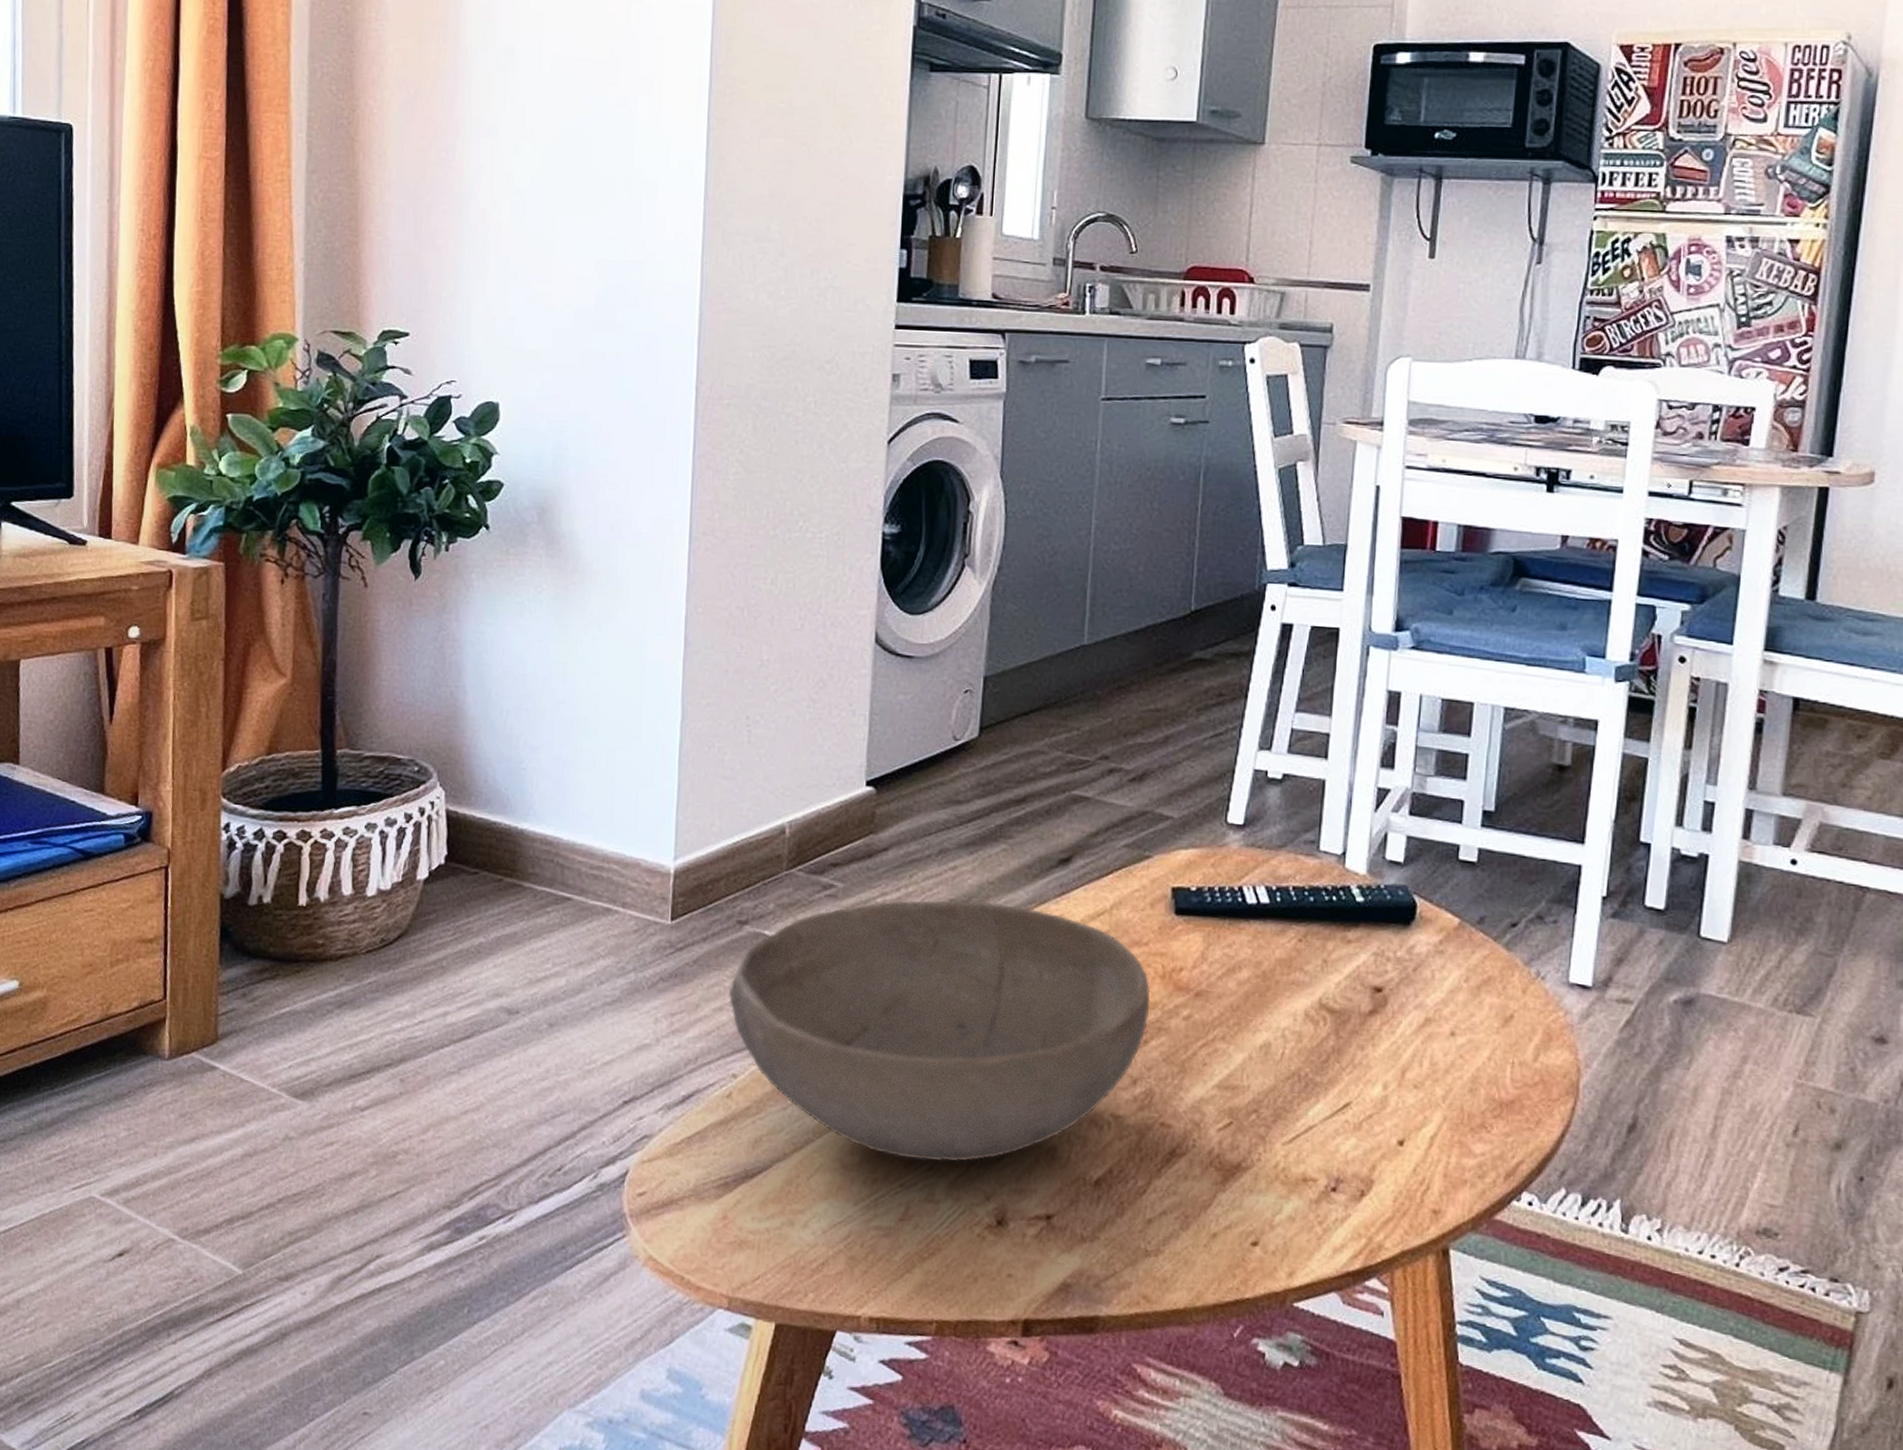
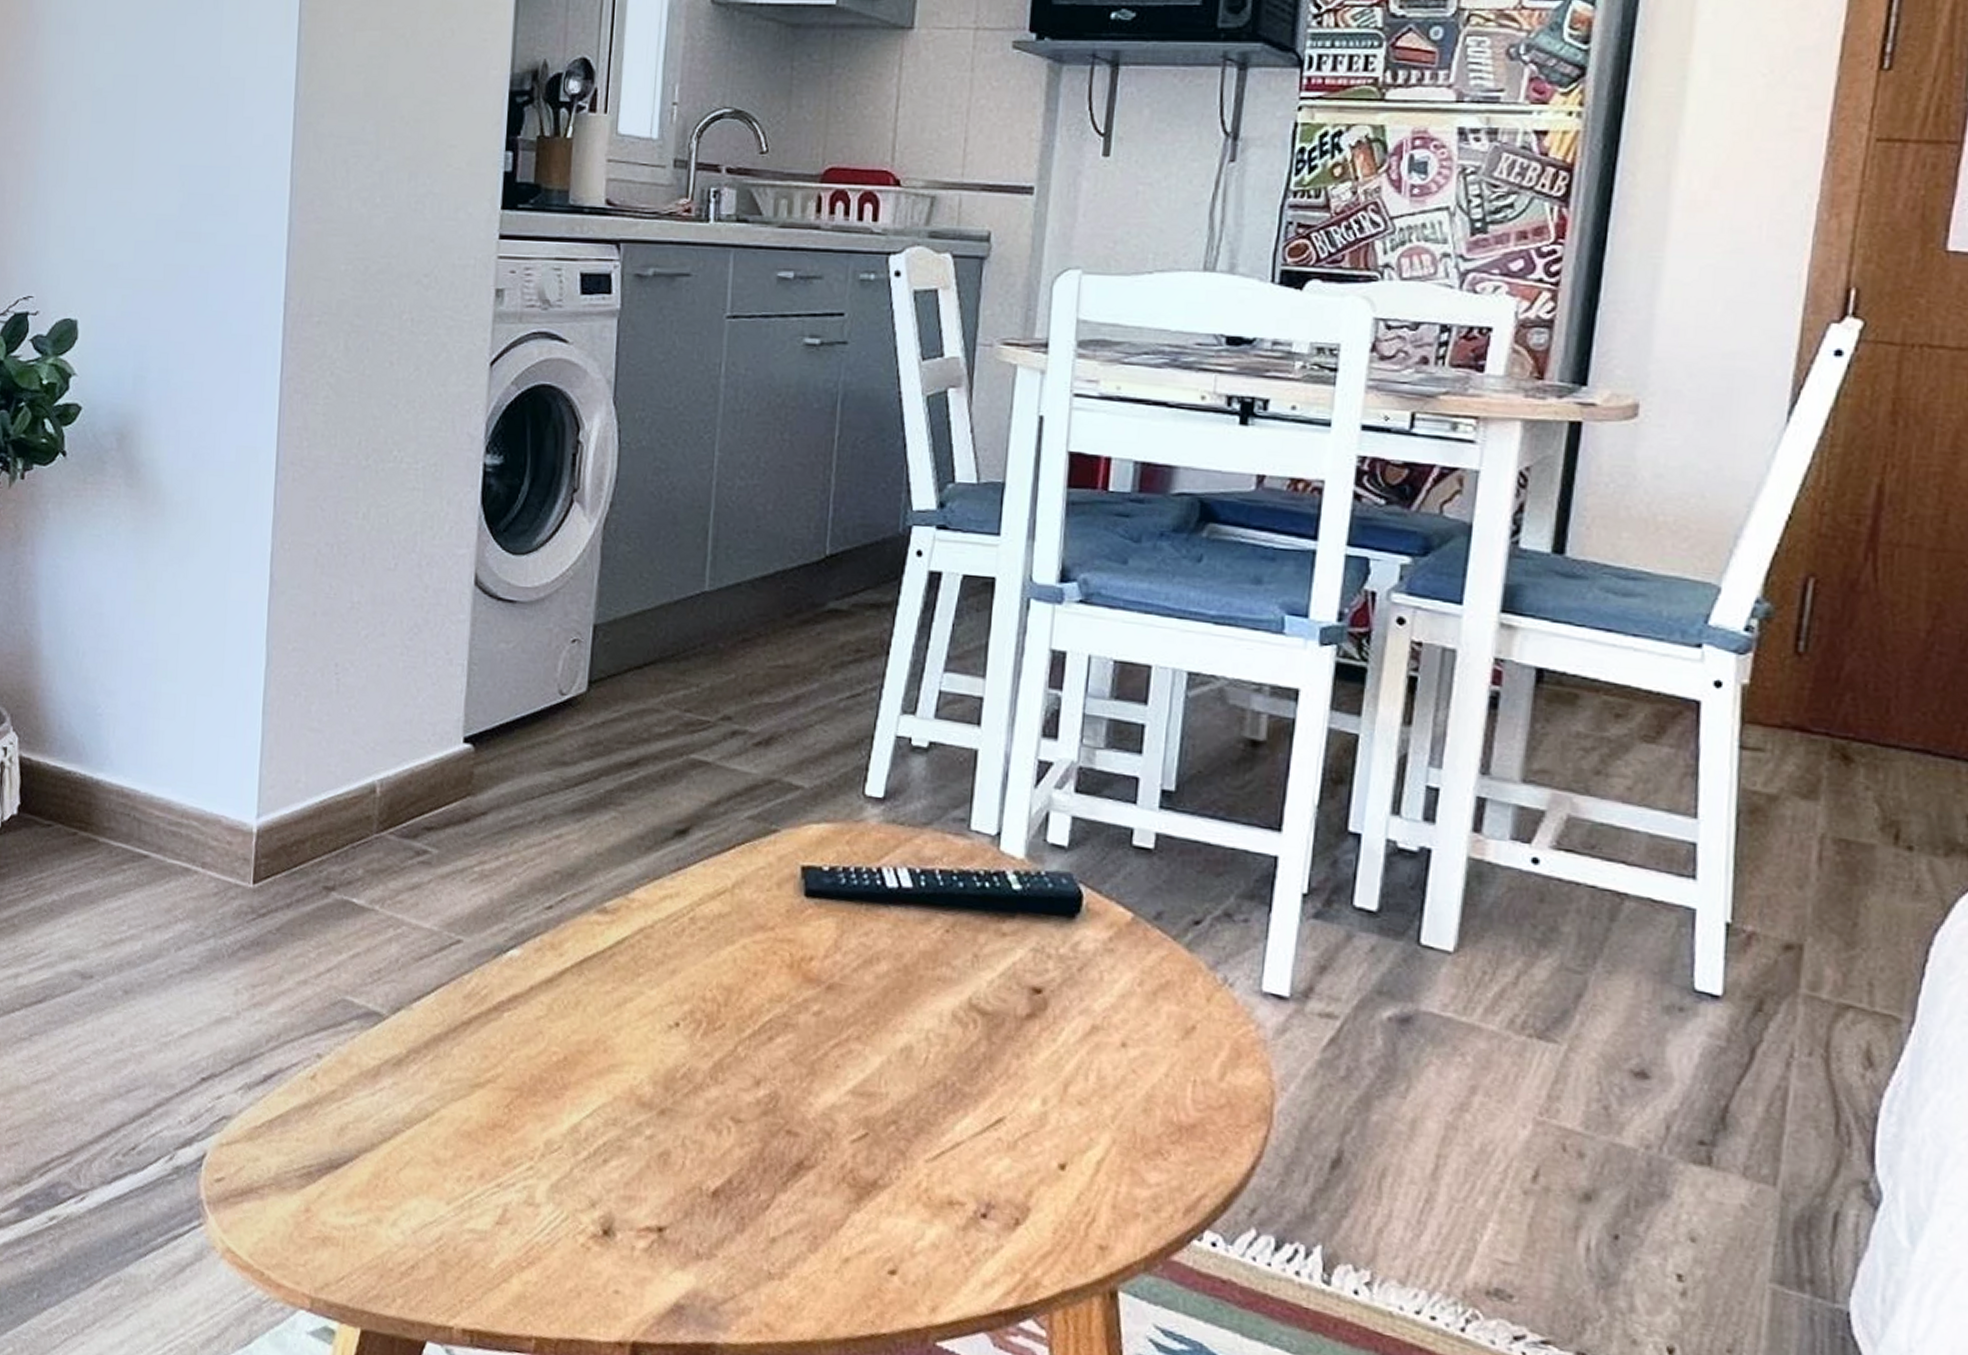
bowl: present [728,900,1151,1163] -> none [313,870,777,1163]

